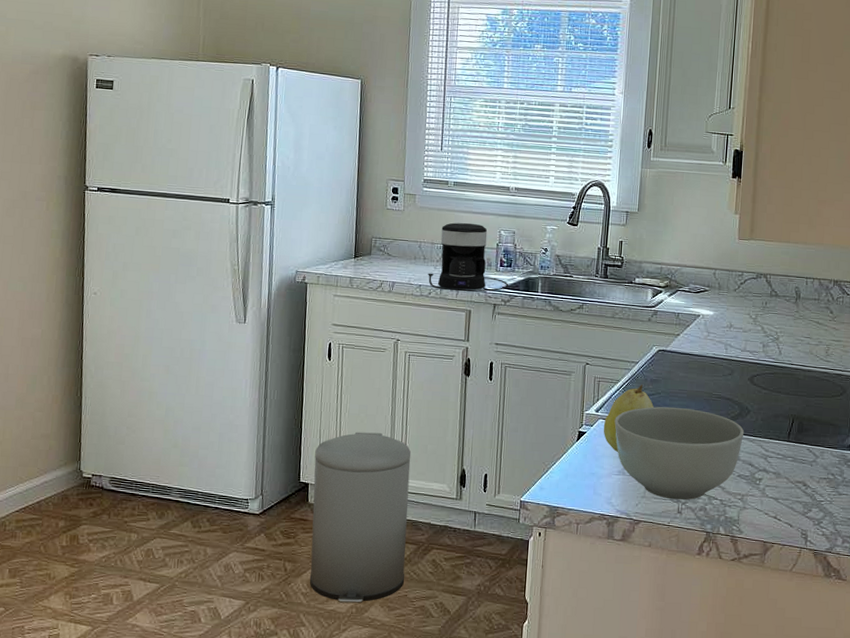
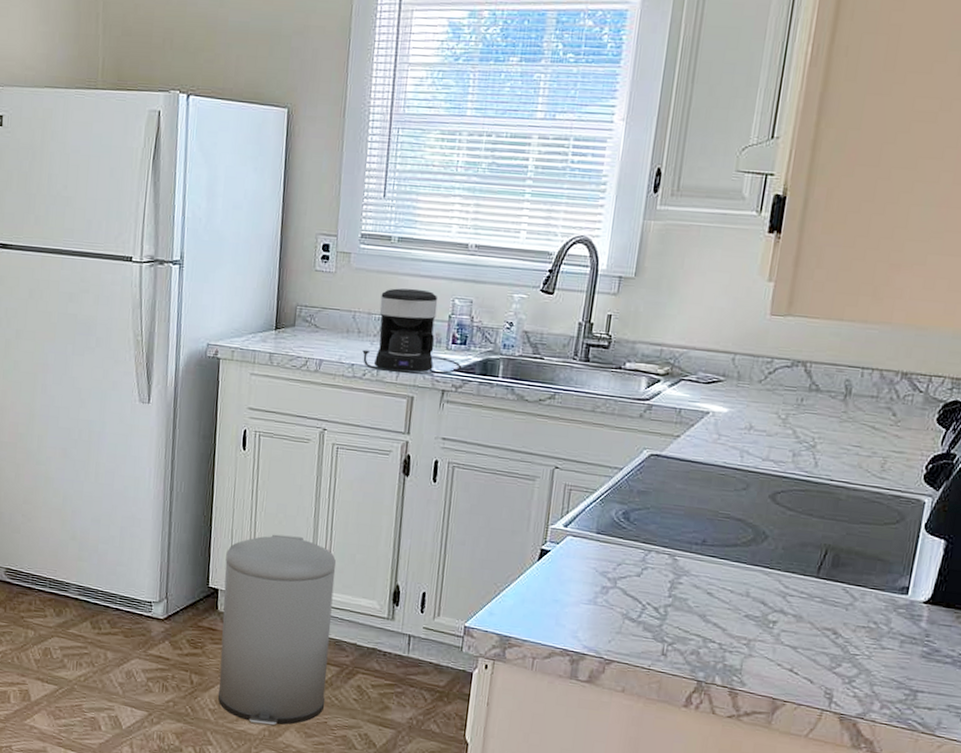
fruit: present [603,384,654,452] -> none [572,495,640,577]
bowl: present [614,406,745,500] -> none [587,524,758,641]

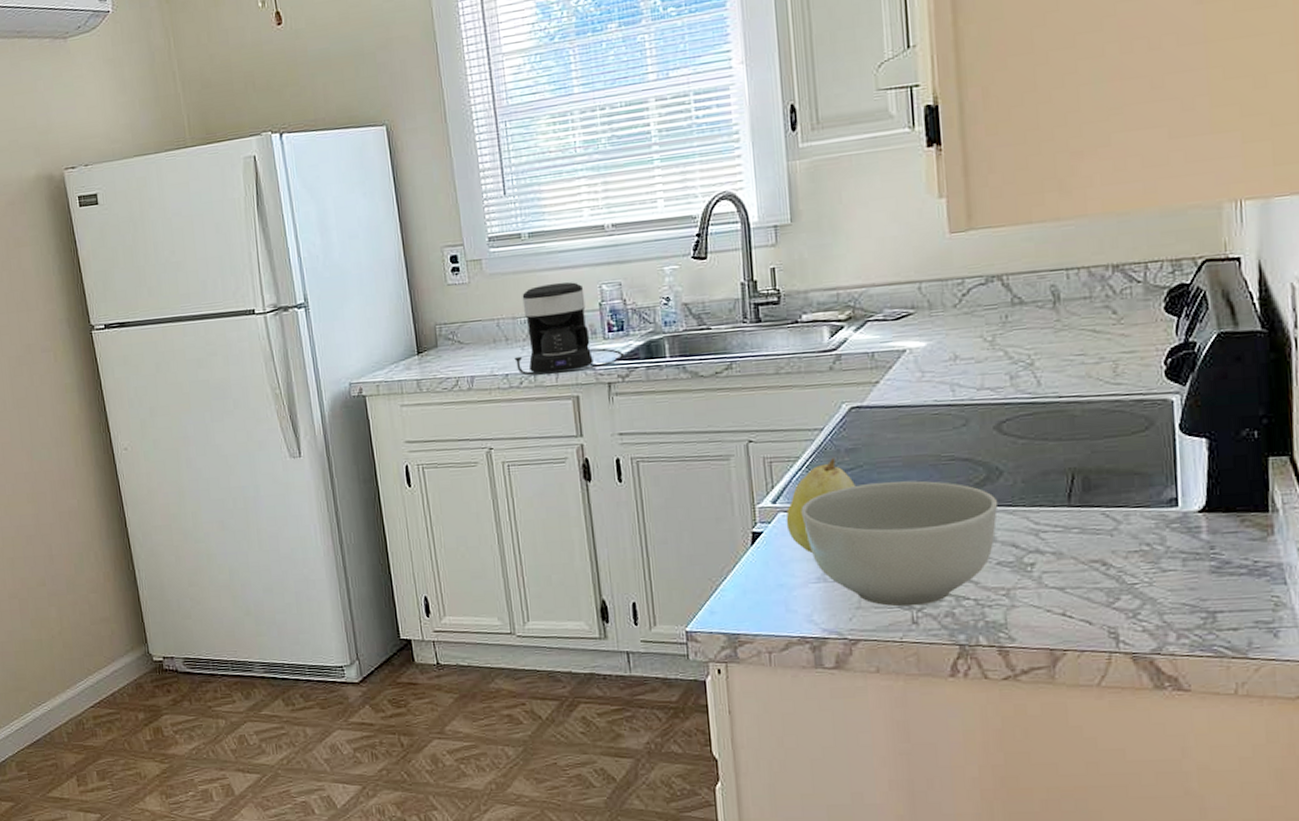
pedal bin: present [218,534,337,727] -> none [412,568,550,779]
fruit: none [572,495,640,577] -> present [786,457,855,553]
bowl: none [587,524,758,641] -> present [801,480,999,607]

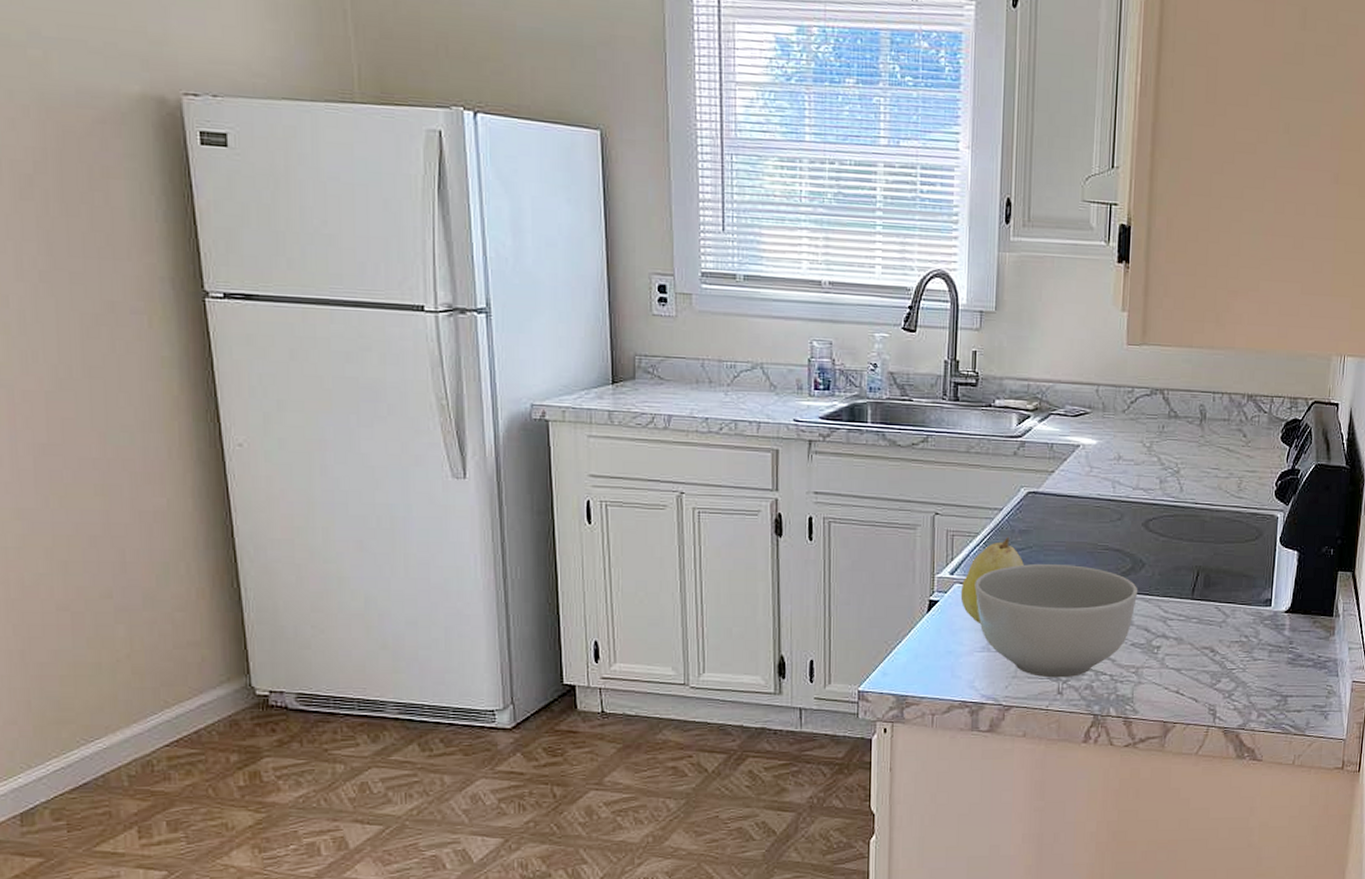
coffee maker: present [514,282,625,376] -> none [716,331,828,426]

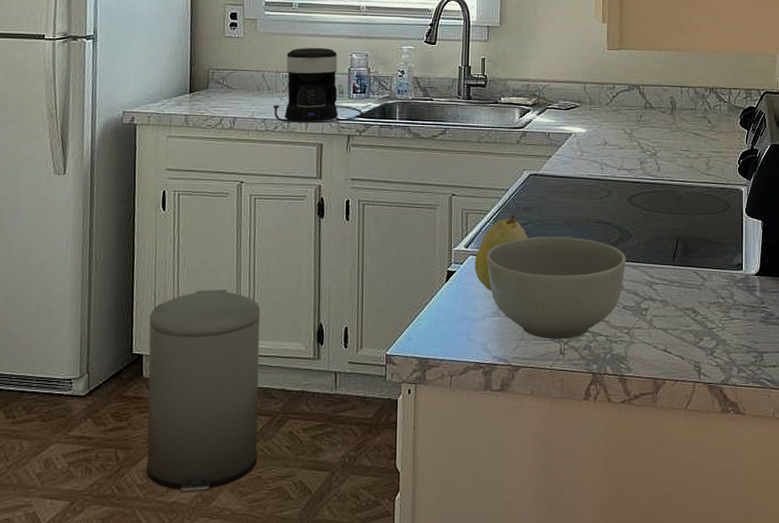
pedal bin: none [581,615,713,832] -> present [146,290,261,493]
coffee maker: none [716,331,828,426] -> present [273,48,364,124]

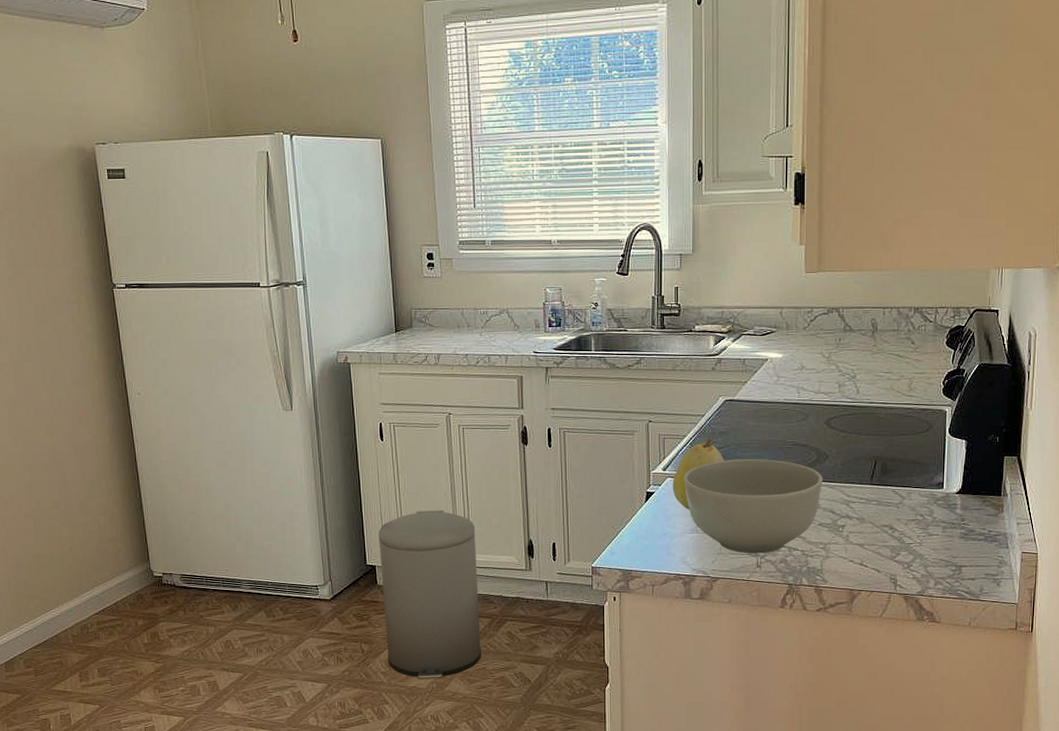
coffee maker: present [273,48,364,124] -> none [474,284,560,358]

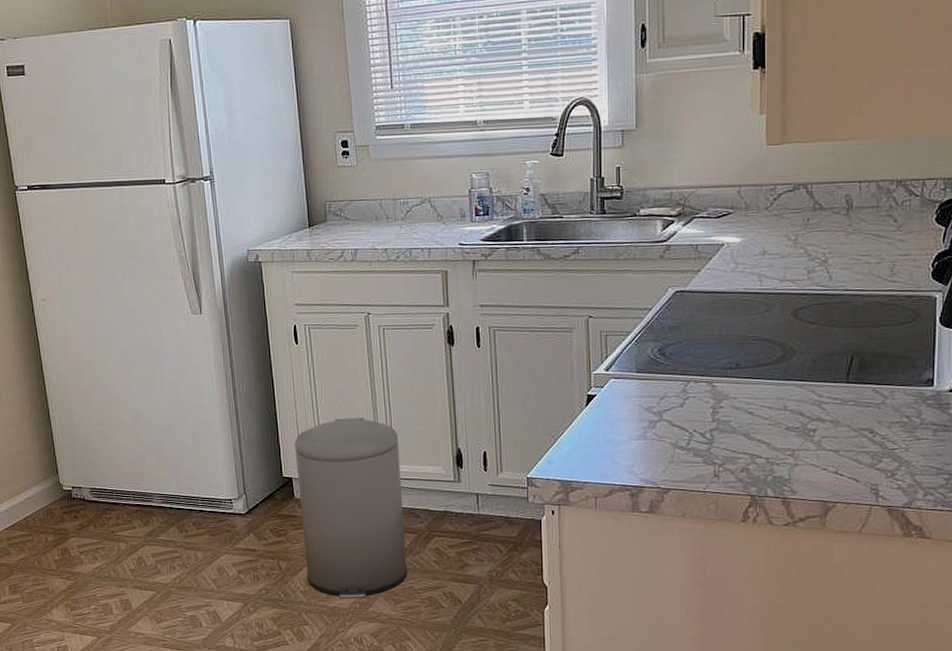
fruit: present [672,437,724,510] -> none [616,333,675,414]
bowl: present [683,458,823,554] -> none [629,356,791,462]

